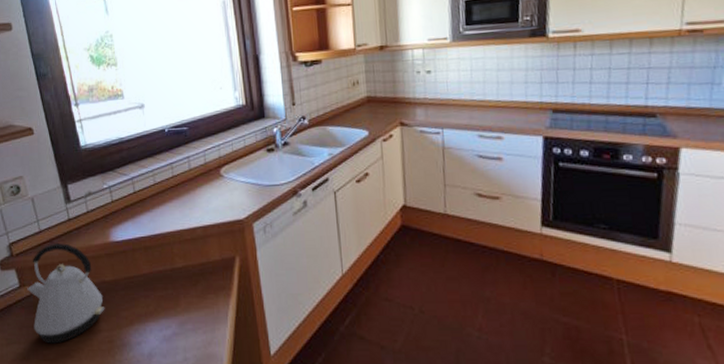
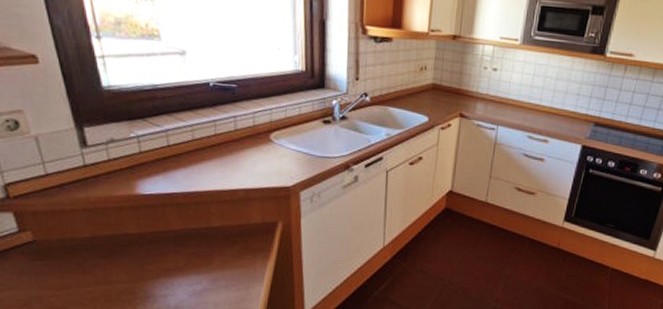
kettle: present [27,243,105,344] -> none [29,189,127,292]

